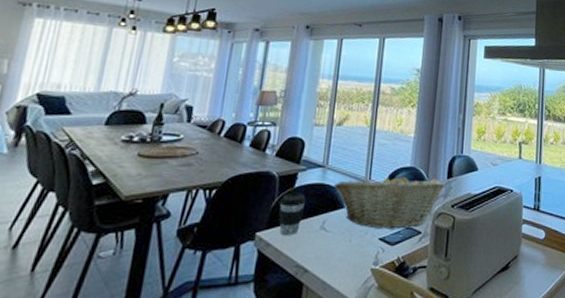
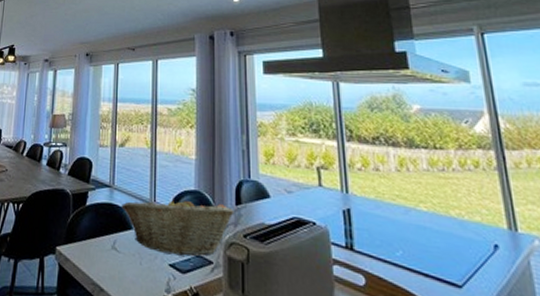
coffee cup: present [278,193,307,236] -> none [74,210,97,253]

